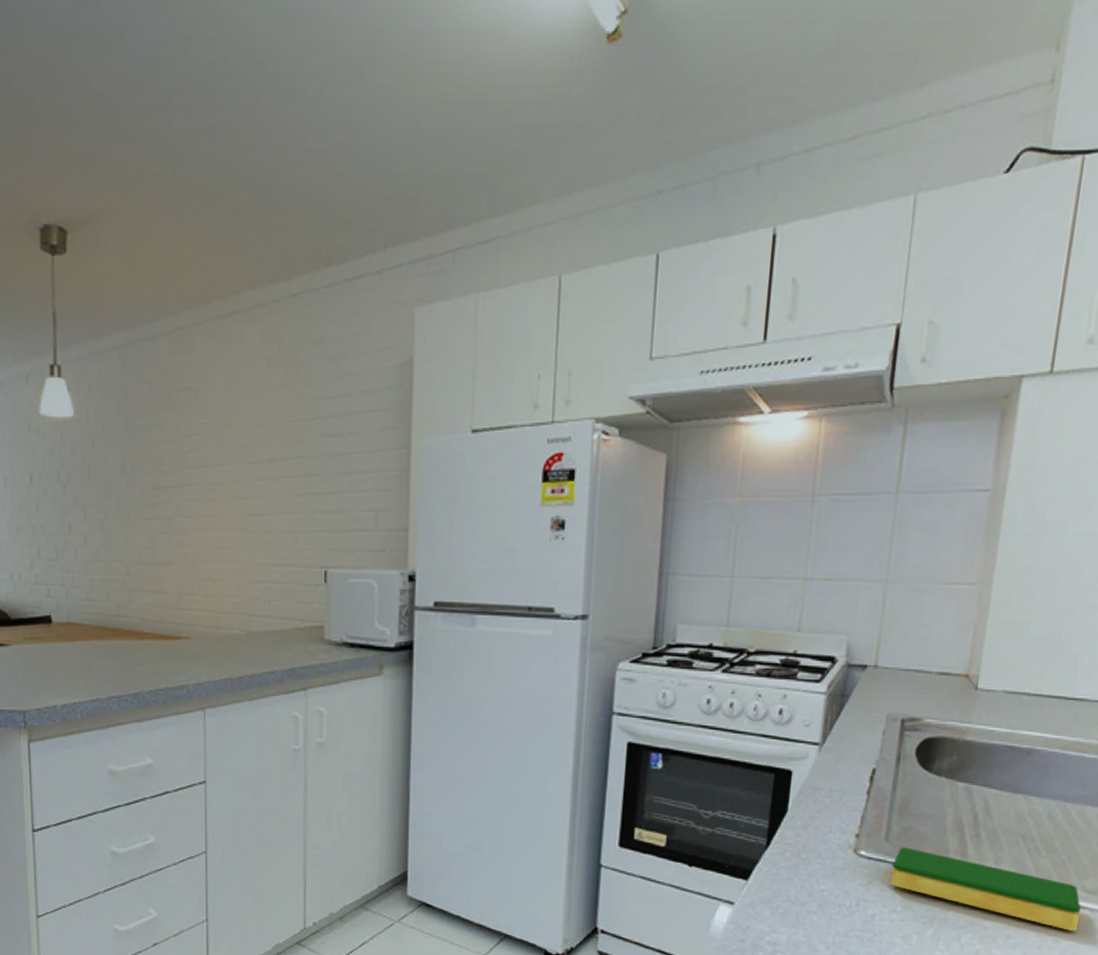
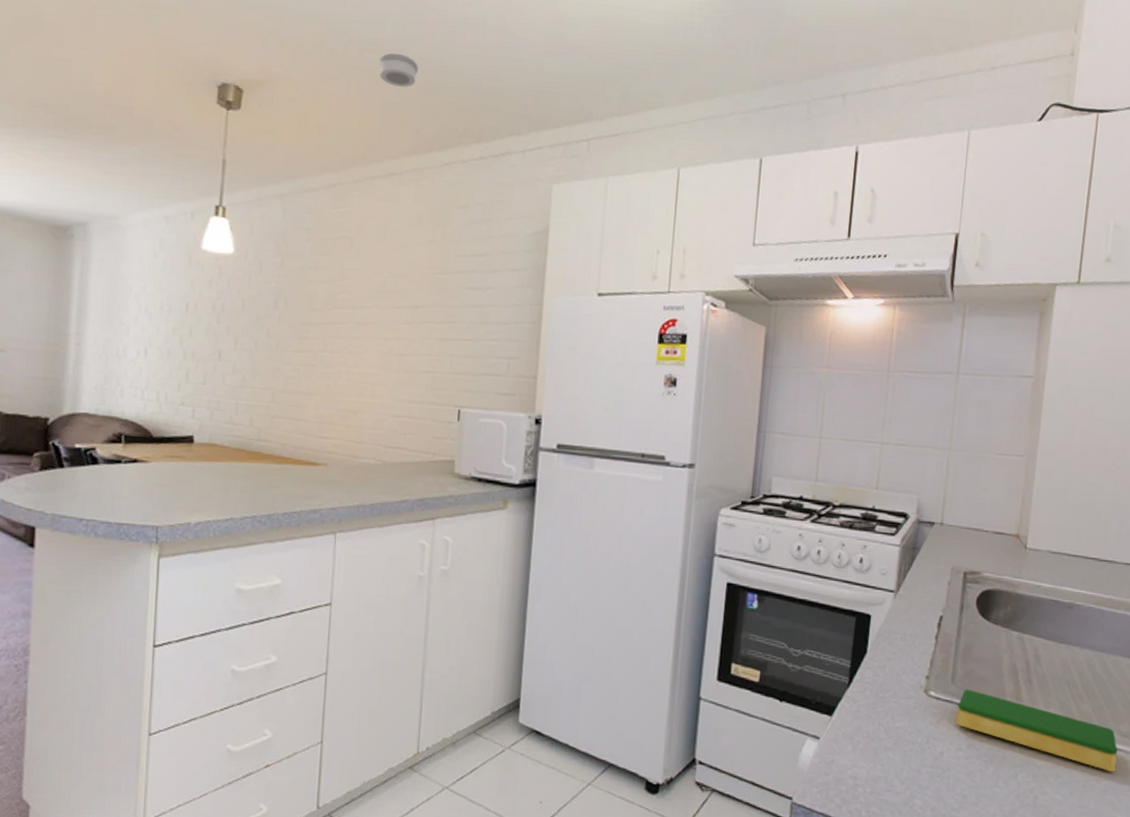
smoke detector: none [212,169,256,209] -> present [379,52,418,87]

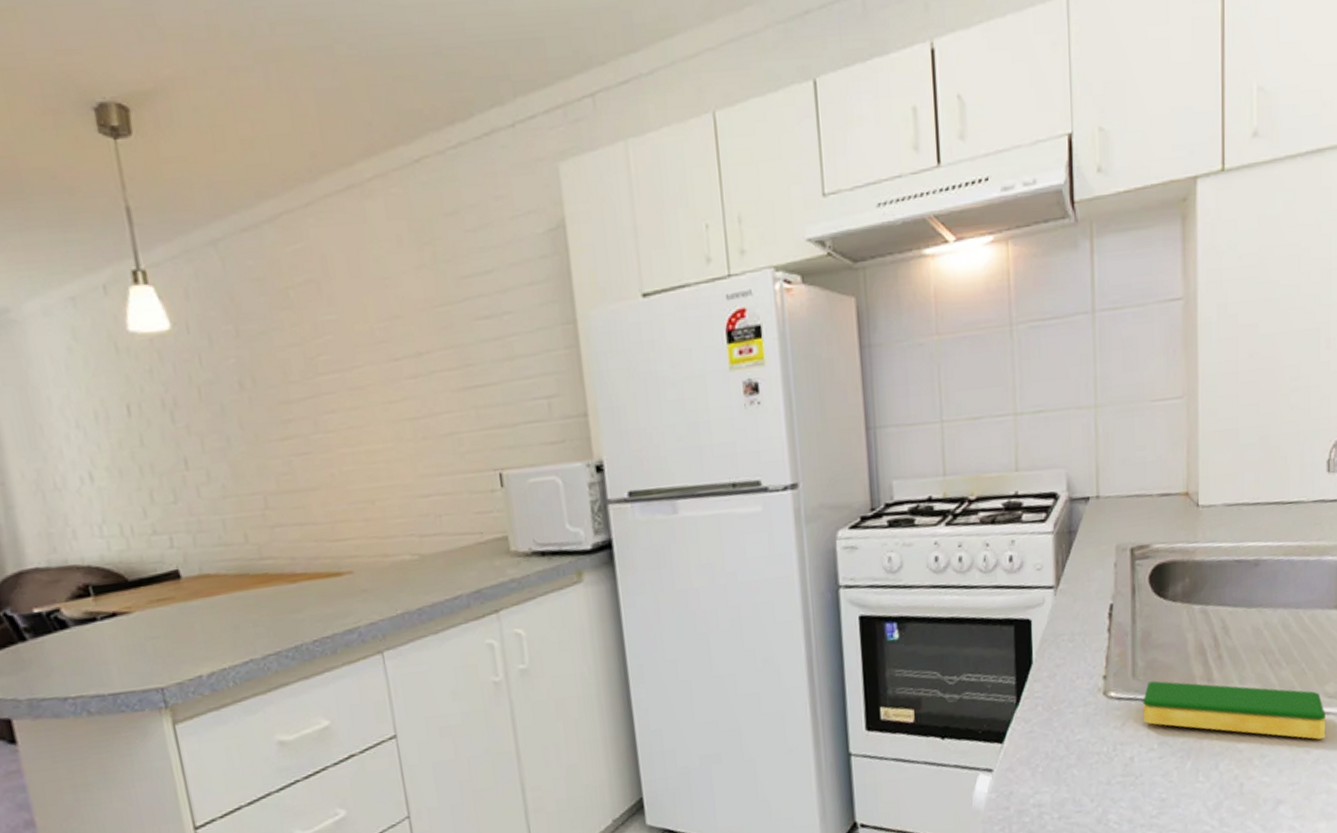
smoke detector: present [379,52,418,87] -> none [299,20,354,67]

